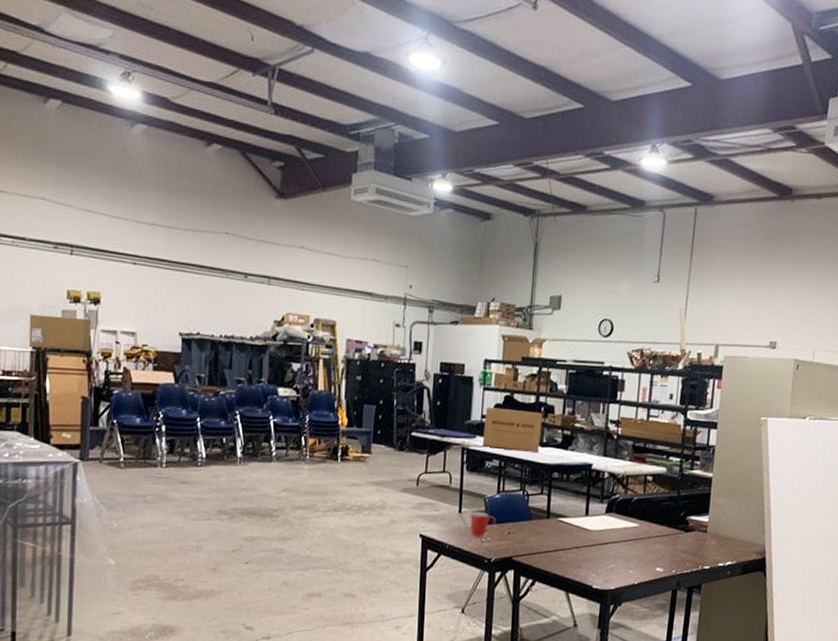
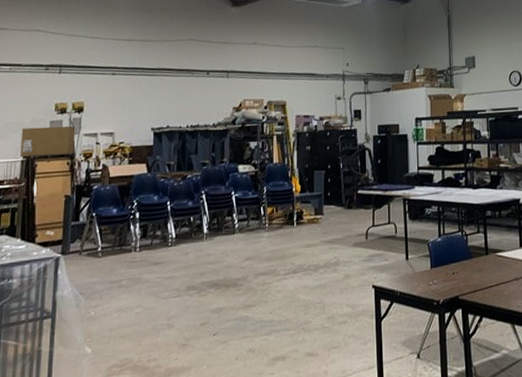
mug: present [470,512,496,536] -> none [416,257,440,280]
box: present [482,407,543,452] -> none [420,158,472,196]

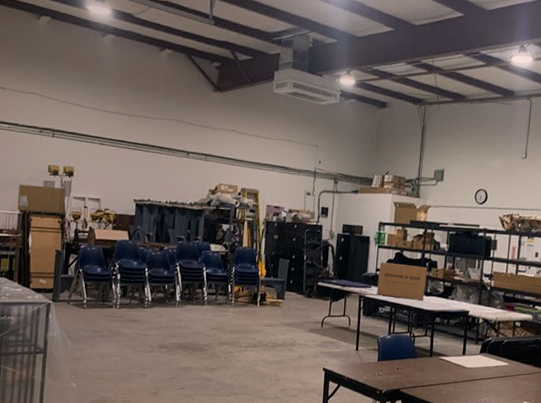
box: none [420,158,472,196] -> present [376,262,428,300]

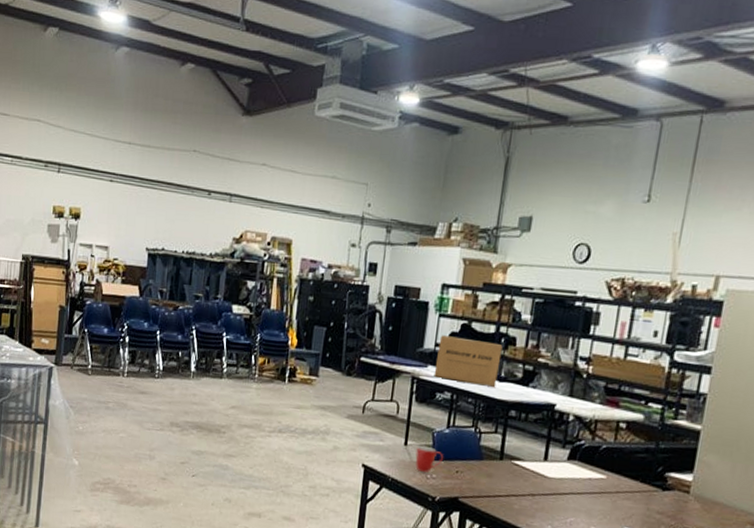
box: present [17,184,66,215] -> none [20,228,72,264]
mug: none [365,350,387,371] -> present [415,446,443,473]

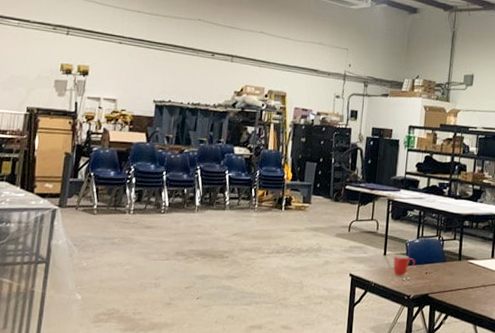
box: present [433,335,503,387] -> none [405,165,457,204]

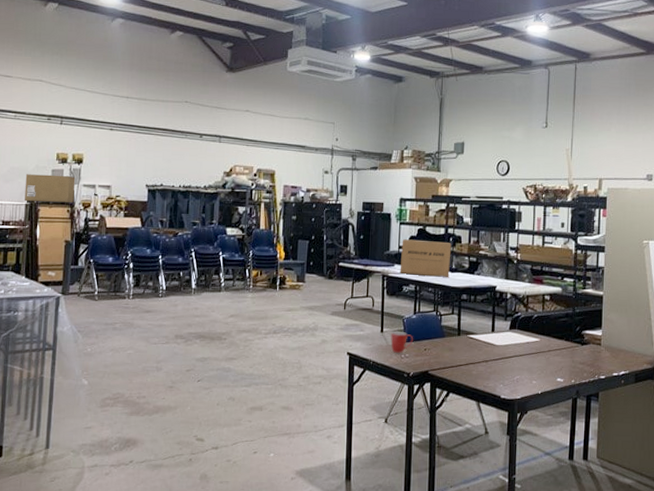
box: none [24,83,80,115] -> present [25,174,76,203]
box: none [405,165,457,204] -> present [400,239,452,277]

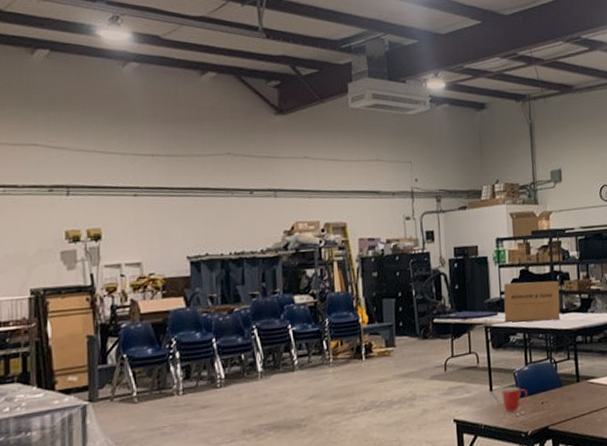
box: present [25,174,76,203] -> none [25,256,94,295]

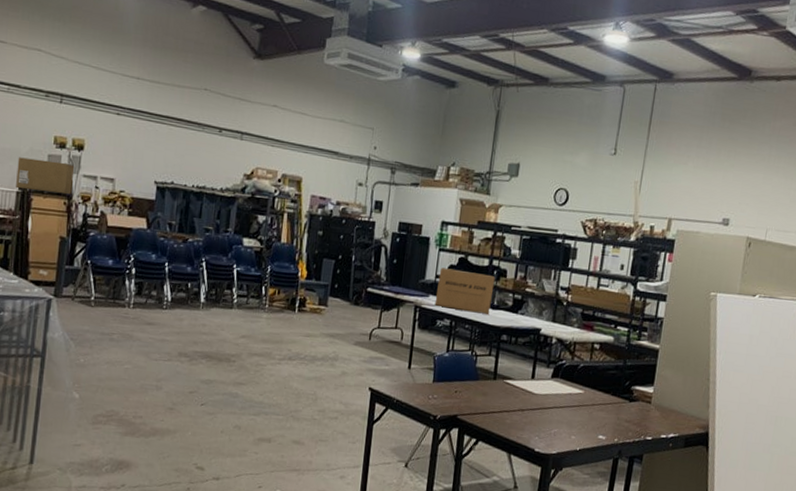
box: none [25,256,94,295] -> present [16,157,75,195]
mug: present [502,387,527,412] -> none [418,369,444,393]

